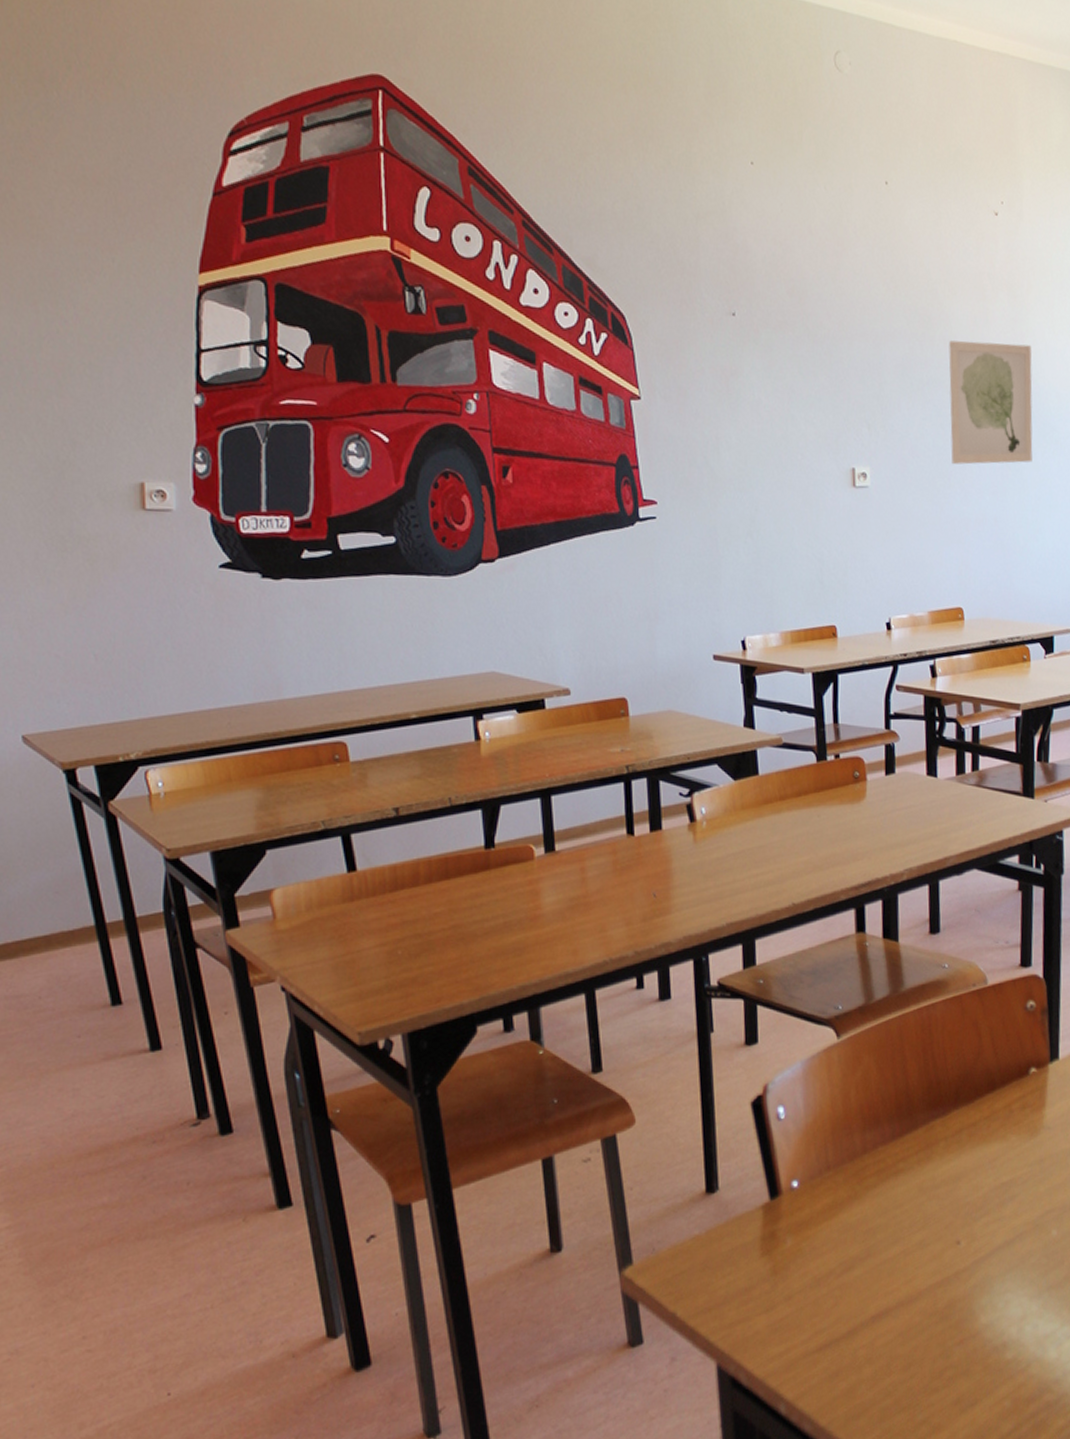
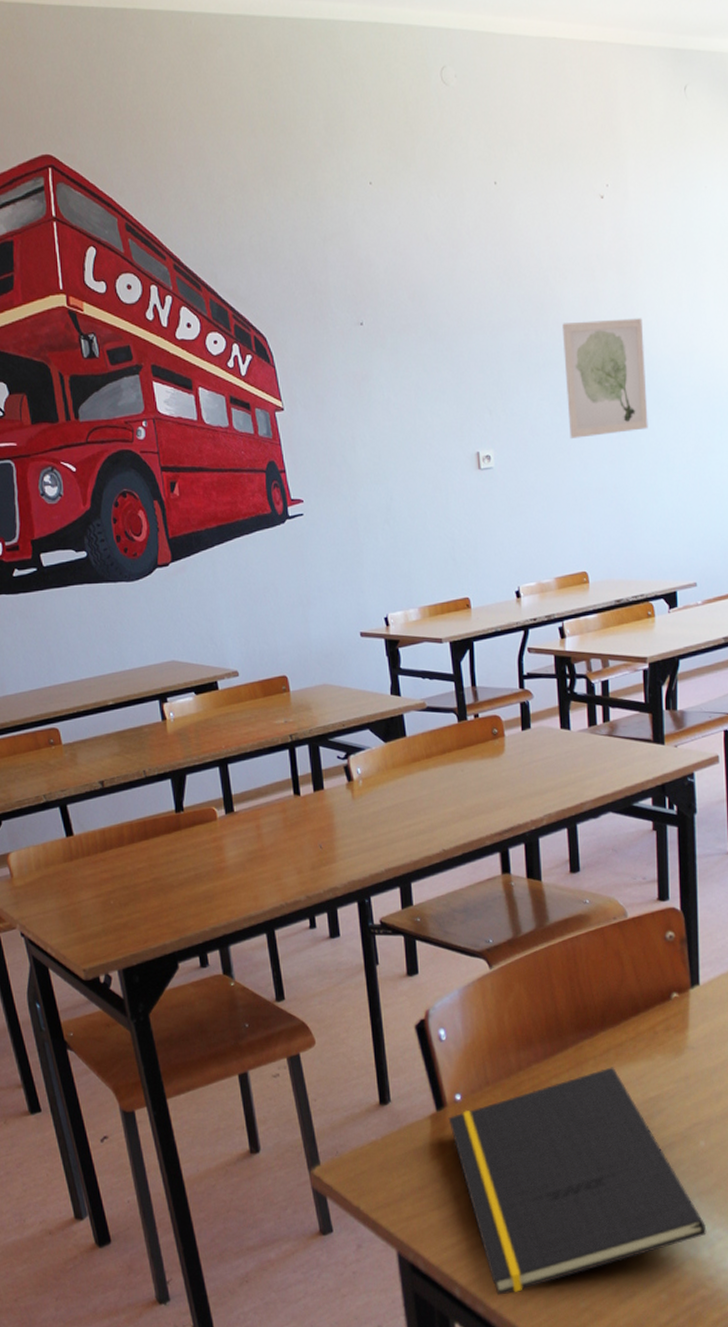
notepad: none [782,1149,1055,1410] -> present [448,1067,707,1295]

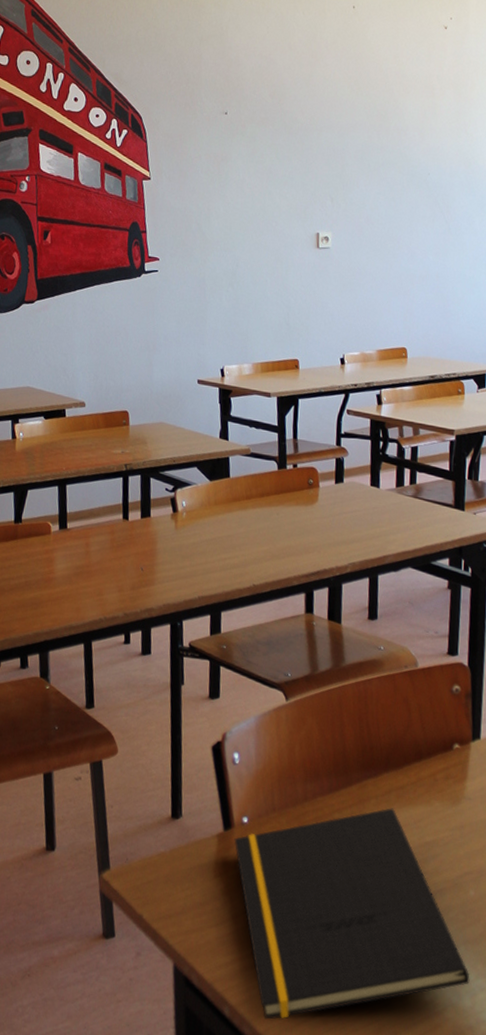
wall art: present [562,318,648,438] -> none [400,130,473,230]

